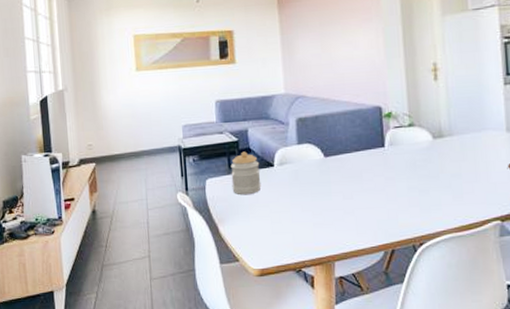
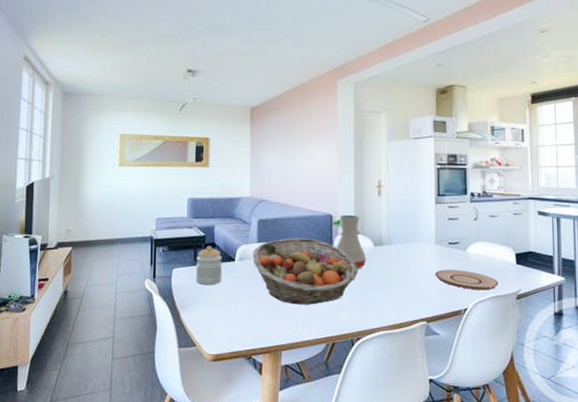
fruit basket: none [293,135,417,210] -> present [253,237,359,305]
vase: none [389,105,426,167] -> present [336,214,367,270]

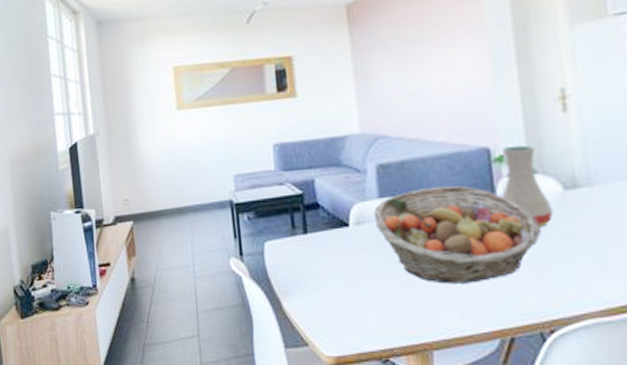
jar: present [196,246,223,286] -> none [294,207,334,262]

